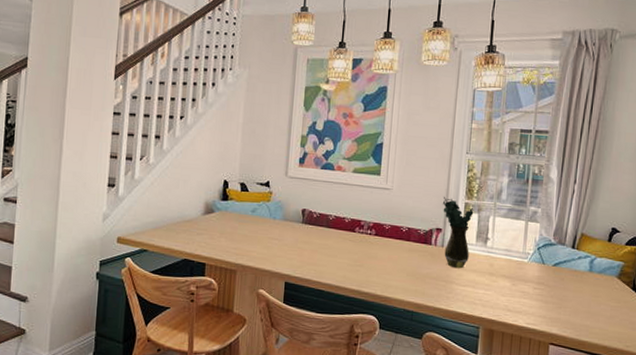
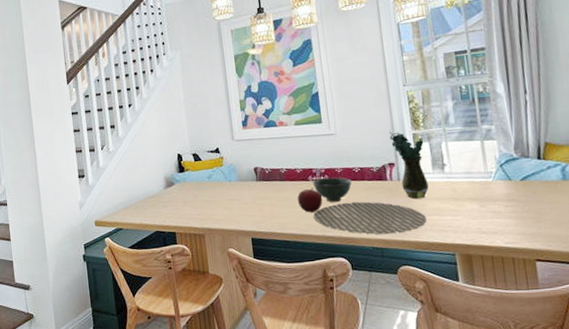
fruit: none [339,240,366,265] -> present [297,188,323,213]
place mat: none [352,260,461,299] -> present [313,202,427,235]
bowl: none [358,232,398,258] -> present [312,177,352,202]

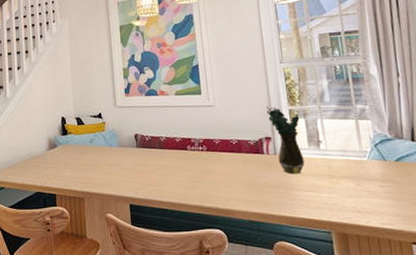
fruit: present [297,188,323,213] -> none [175,158,201,182]
bowl: present [312,177,352,202] -> none [190,148,230,173]
place mat: present [313,202,427,235] -> none [191,174,303,208]

